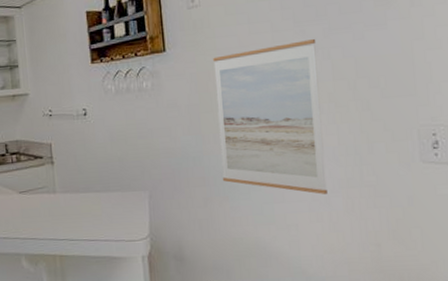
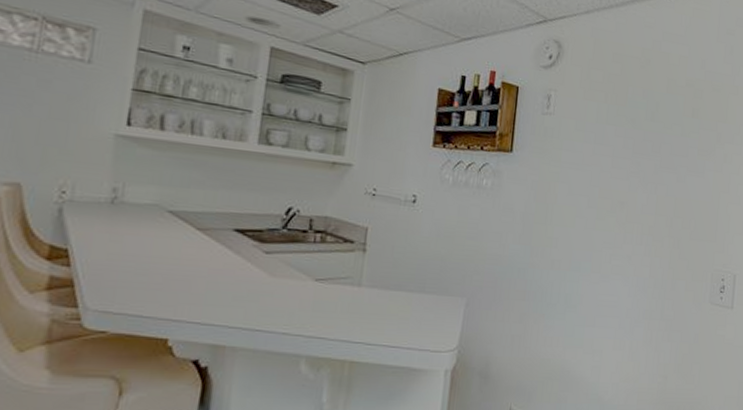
wall art: present [213,39,327,194] -> none [543,169,648,323]

